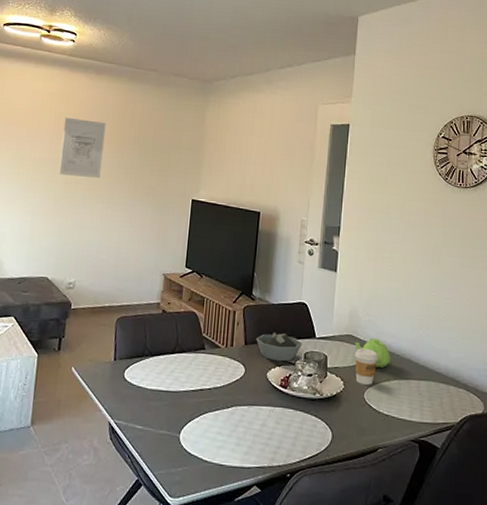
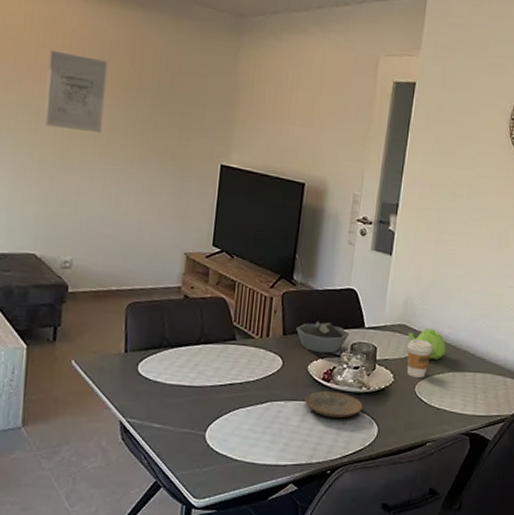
plate: none [265,397,318,423] -> present [305,391,363,419]

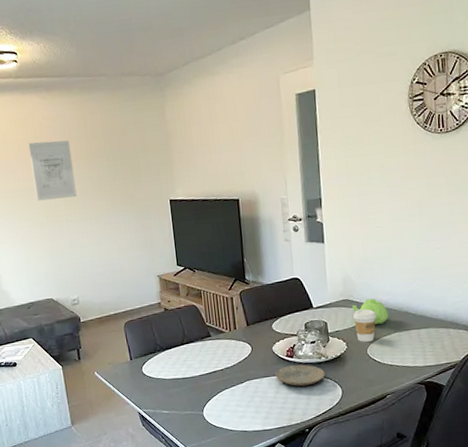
bowl: present [296,321,350,354] -> none [257,309,302,336]

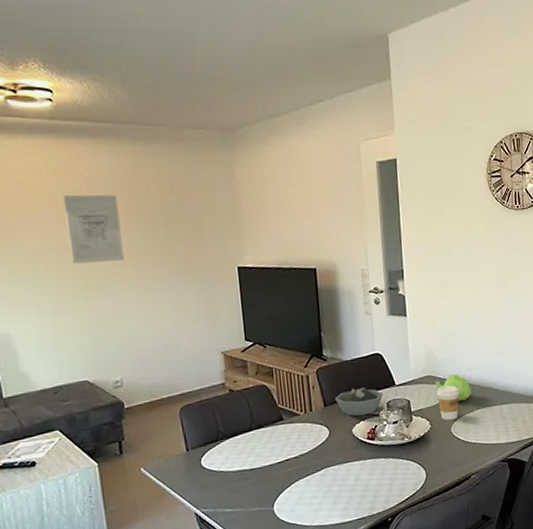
bowl: none [257,309,302,336] -> present [335,387,384,416]
plate: present [275,364,325,387] -> none [355,447,409,472]

